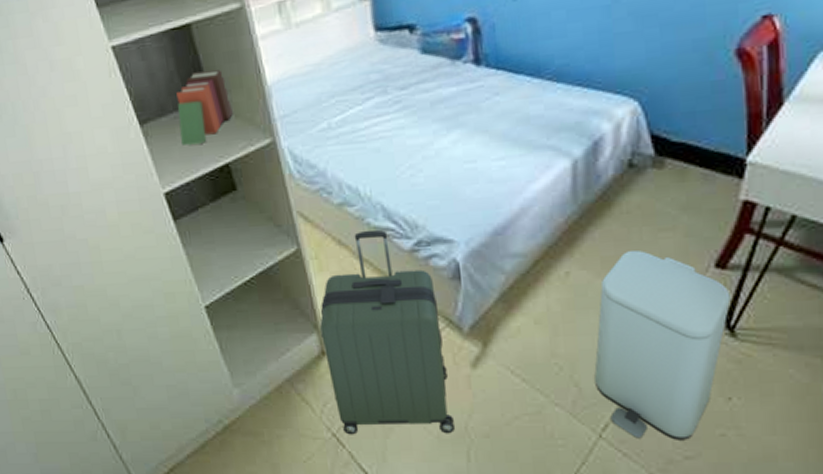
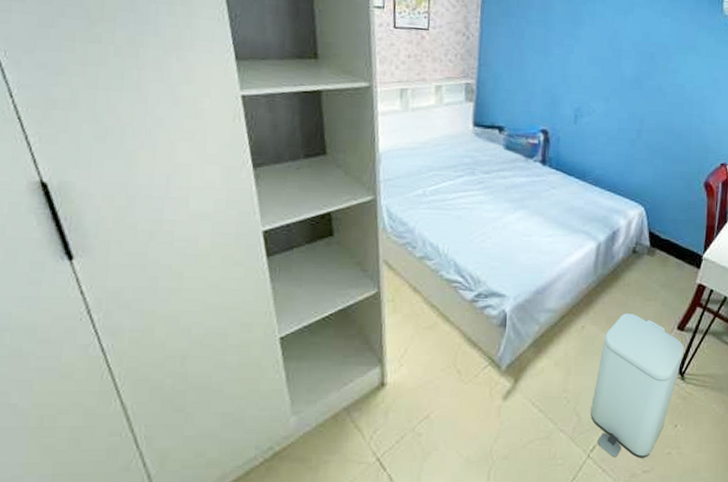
books: present [176,70,233,145] -> none [290,131,344,192]
suitcase: present [319,229,455,435] -> none [383,281,485,459]

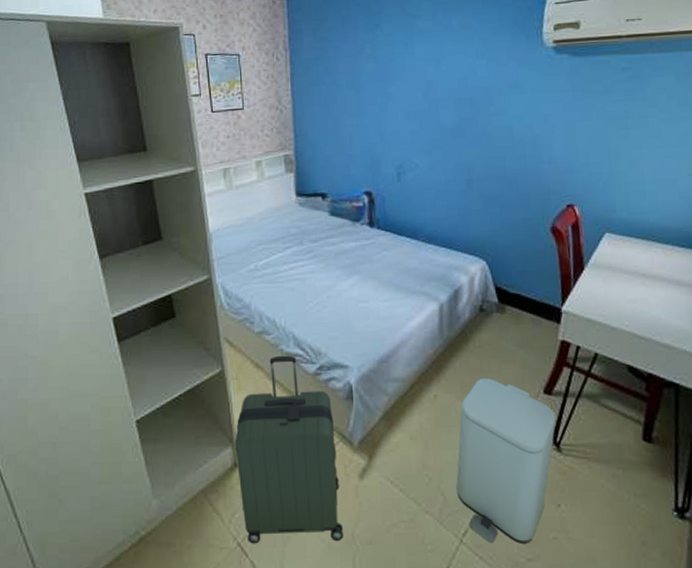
suitcase: none [383,281,485,459] -> present [235,355,343,544]

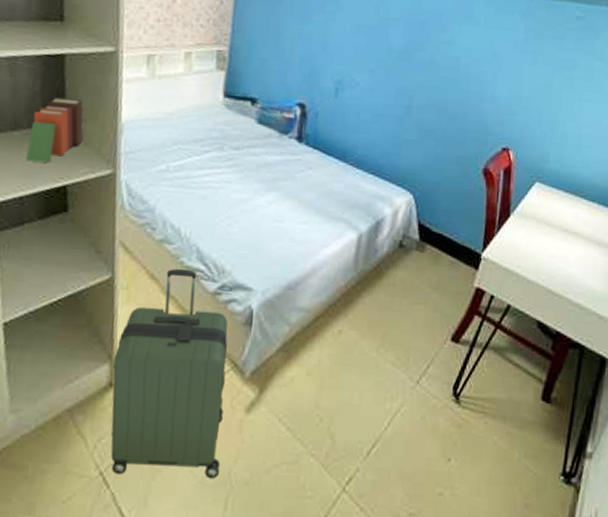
books: none [133,218,179,278] -> present [26,97,84,163]
pedal bin: present [456,377,556,544] -> none [347,317,460,497]

